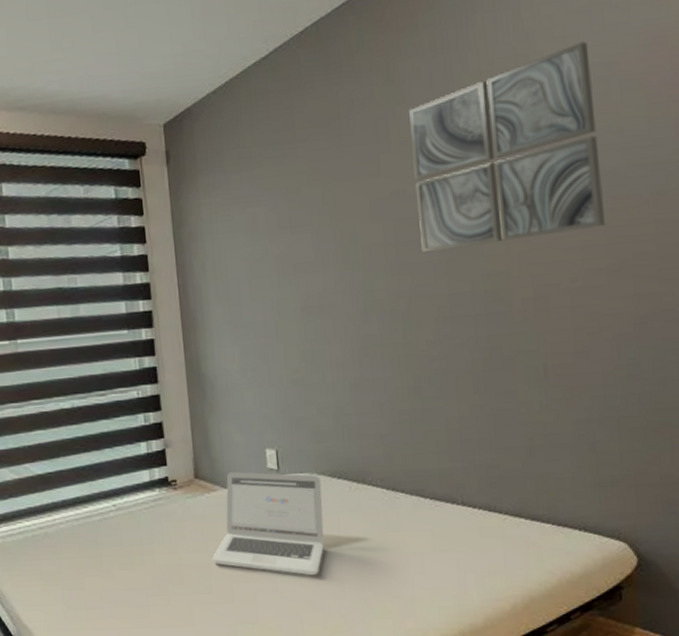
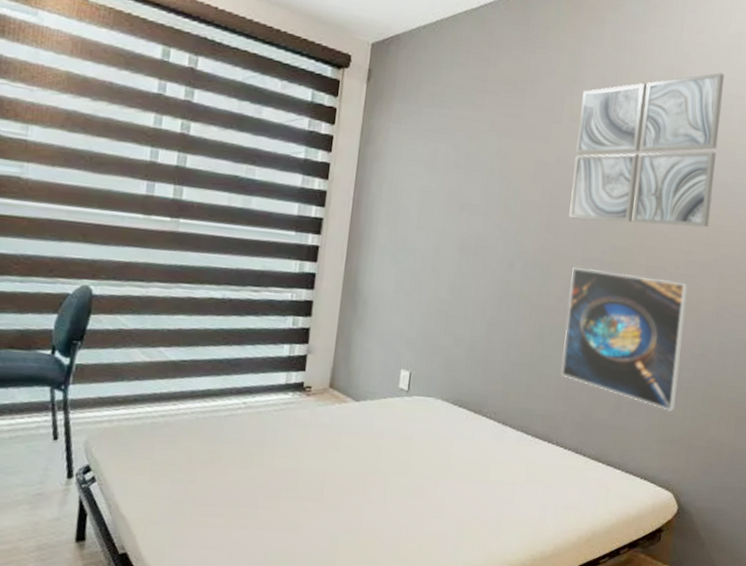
laptop: present [212,471,324,576] -> none [329,386,444,494]
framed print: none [439,297,610,448] -> present [561,267,689,411]

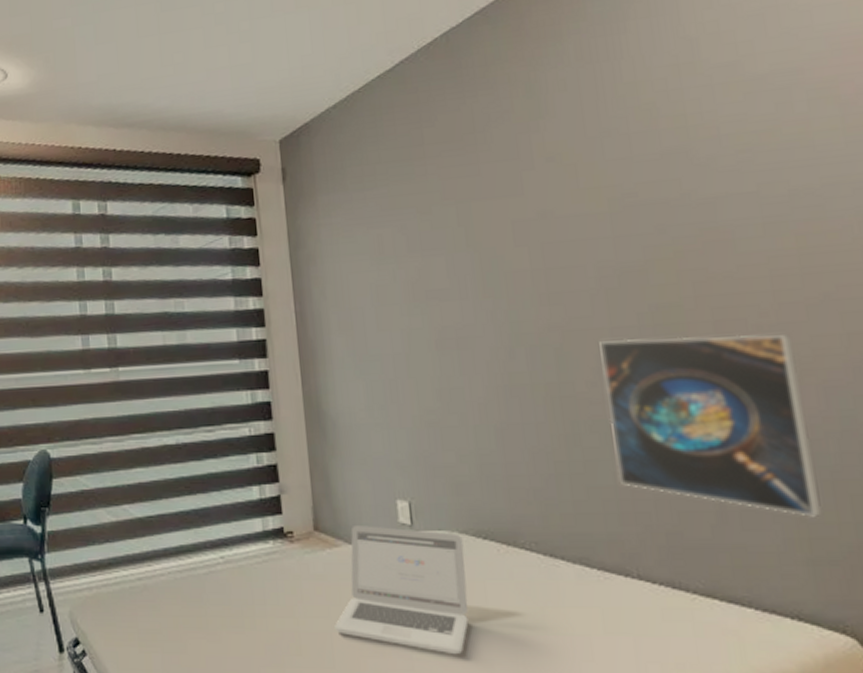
laptop: none [329,386,444,494] -> present [335,524,469,655]
wall art: present [569,72,724,228] -> none [554,47,801,281]

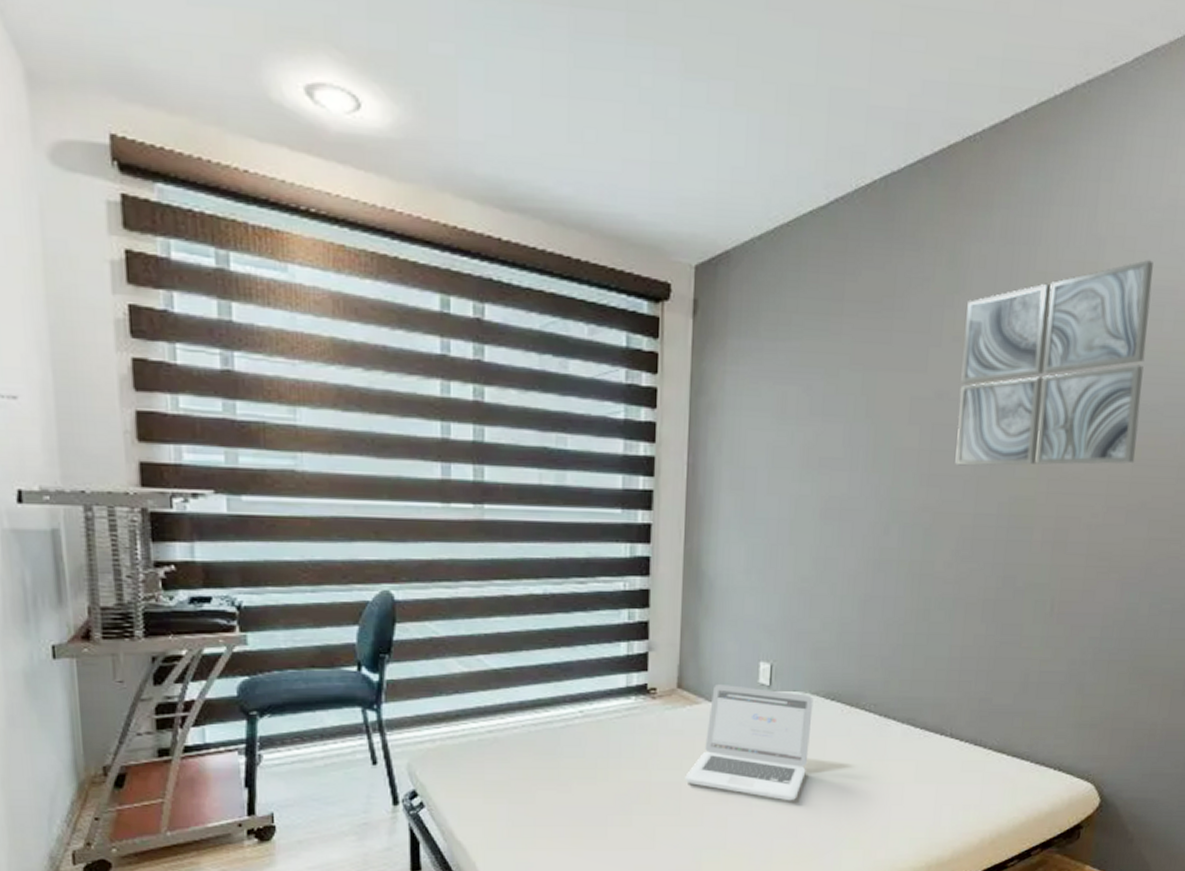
wall art: none [554,47,801,281] -> present [955,260,1153,466]
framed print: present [599,334,824,517] -> none [953,525,1110,689]

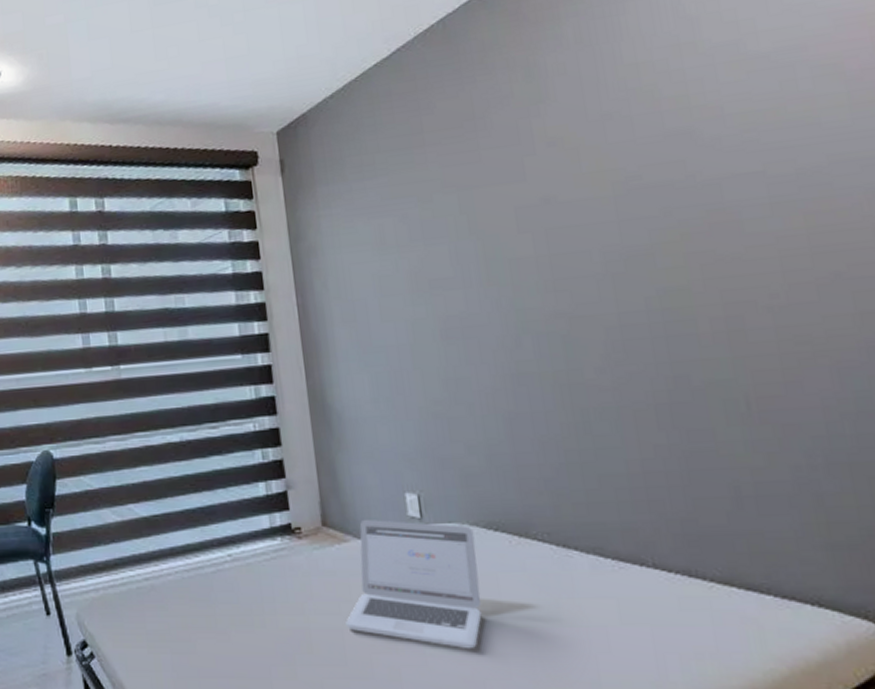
wall art: present [955,260,1153,466] -> none [555,25,810,266]

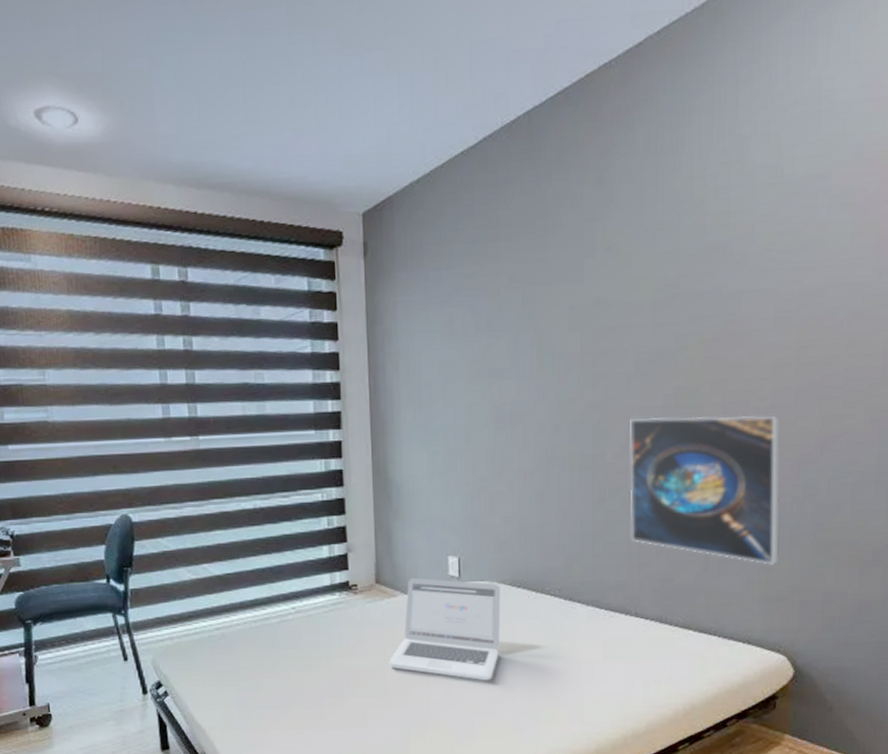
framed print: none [607,316,842,501] -> present [629,415,781,565]

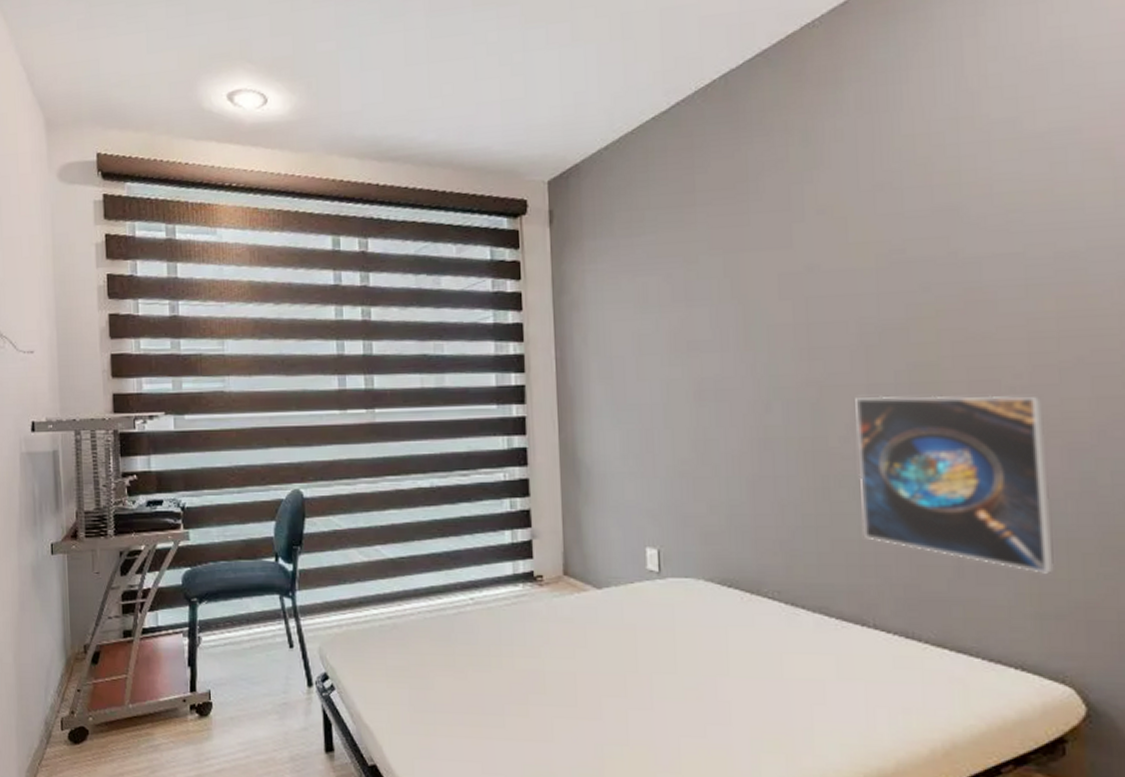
laptop: present [389,577,501,681] -> none [579,570,710,696]

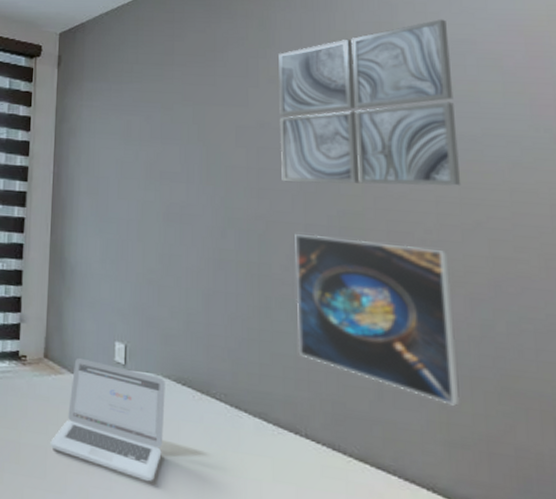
laptop: none [579,570,710,696] -> present [50,357,166,482]
wall art: none [828,104,1060,336] -> present [278,19,461,187]

